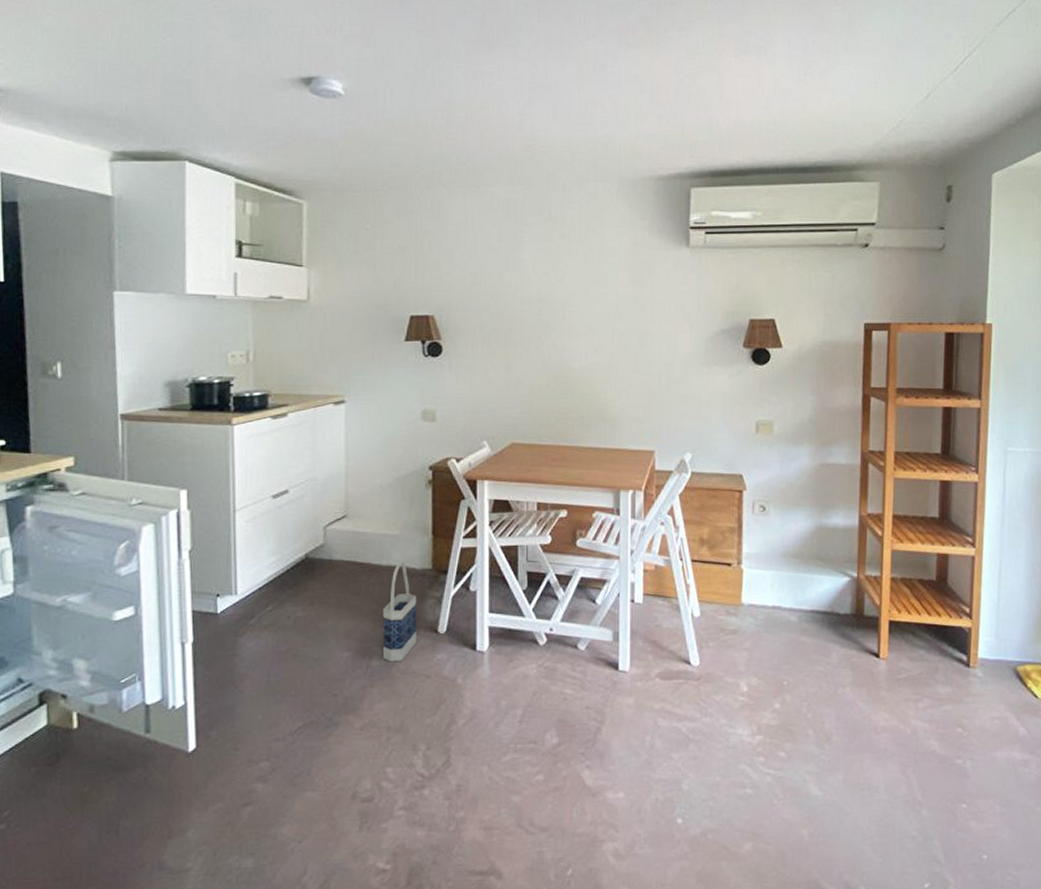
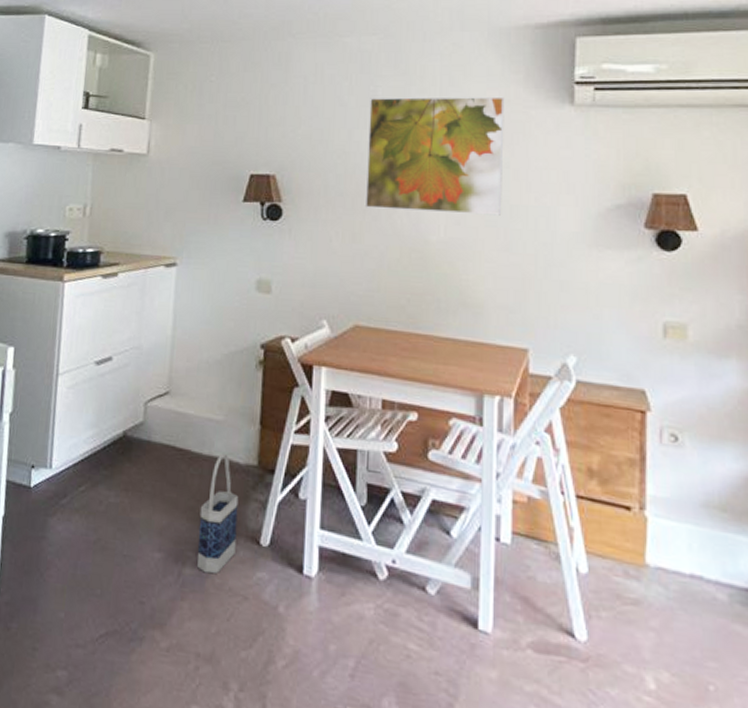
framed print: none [516,240,633,343] -> present [364,96,505,216]

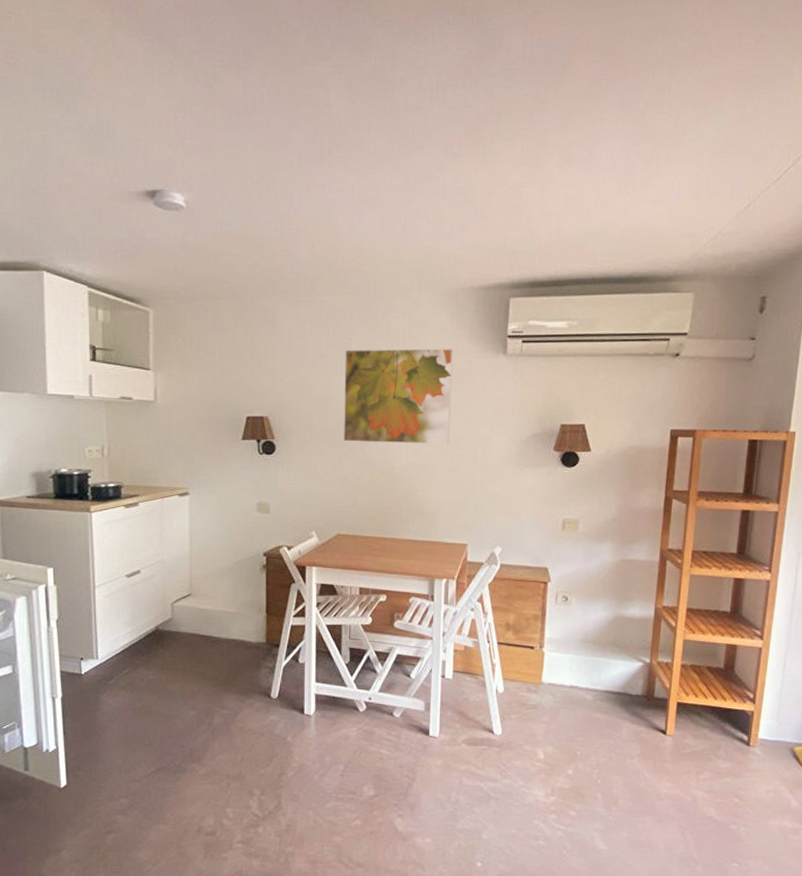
bag: present [196,453,239,574] -> none [223,636,253,721]

